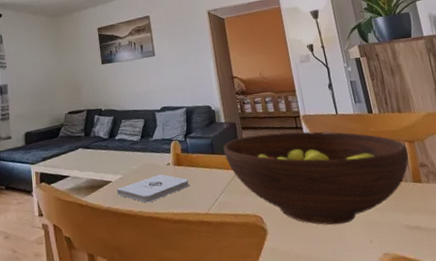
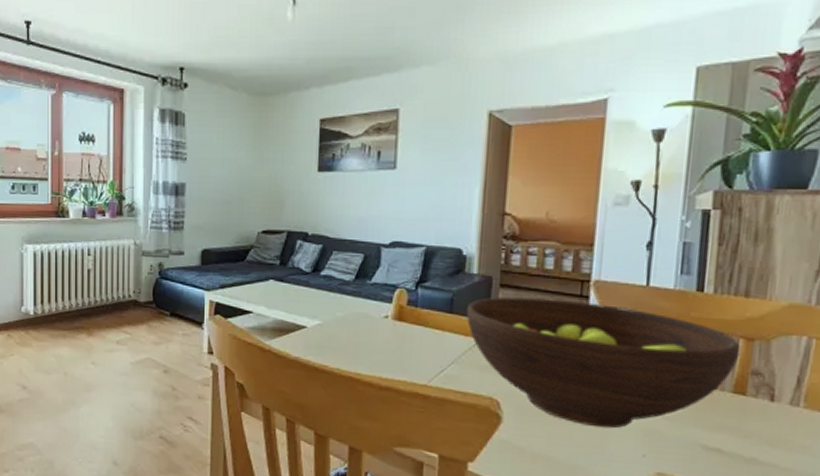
notepad: present [116,174,189,203] -> none [310,327,409,360]

